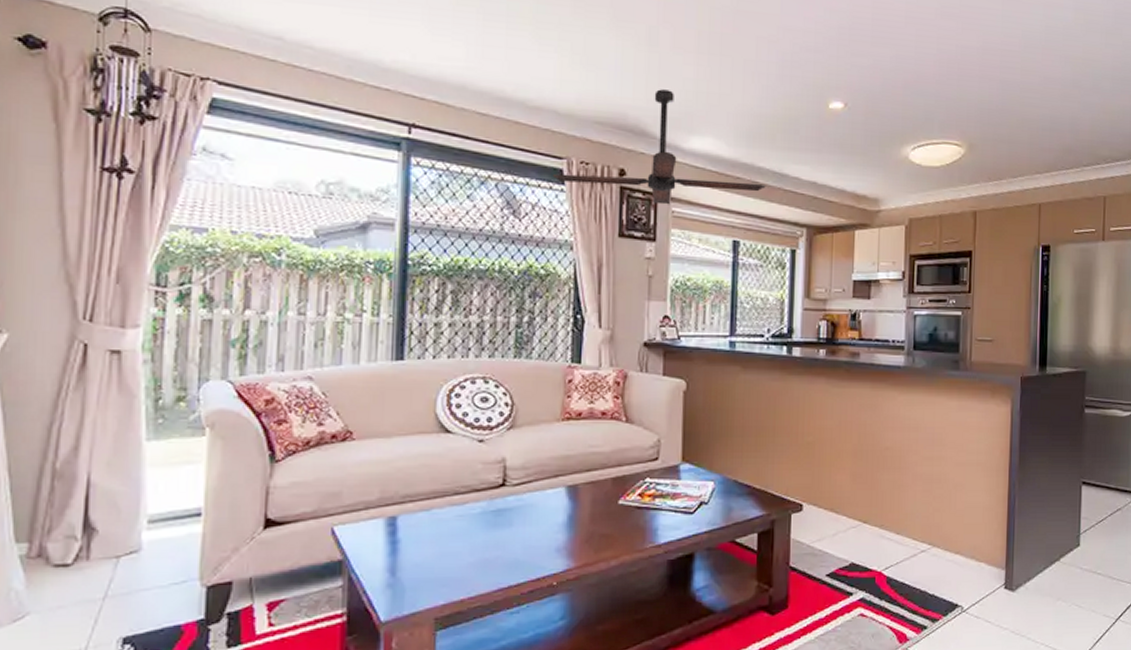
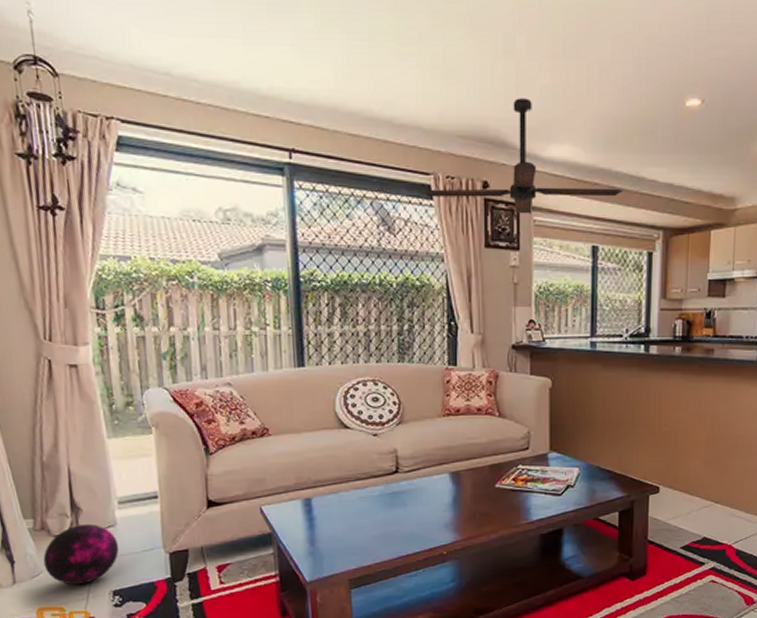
ball: none [33,549,140,631] -> present [43,523,119,585]

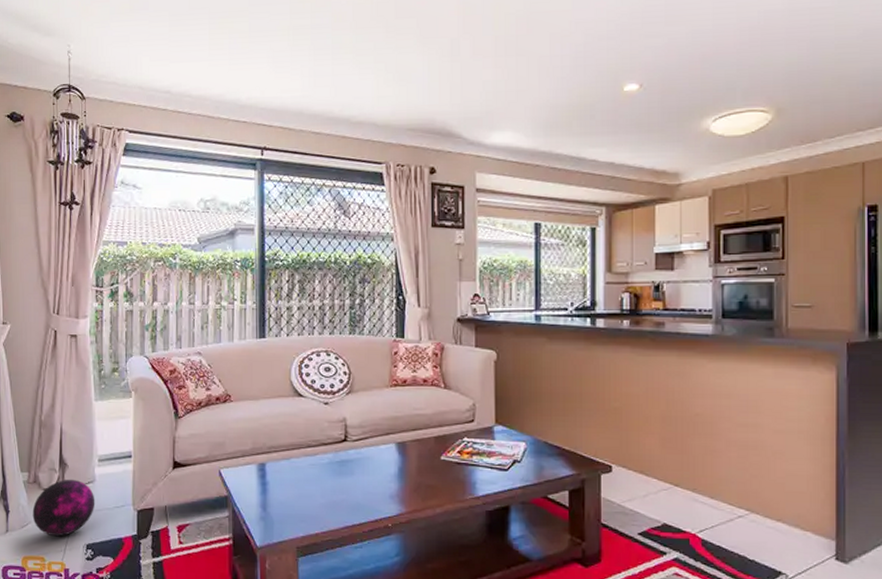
ceiling fan: present [421,98,623,214] -> none [374,93,564,196]

